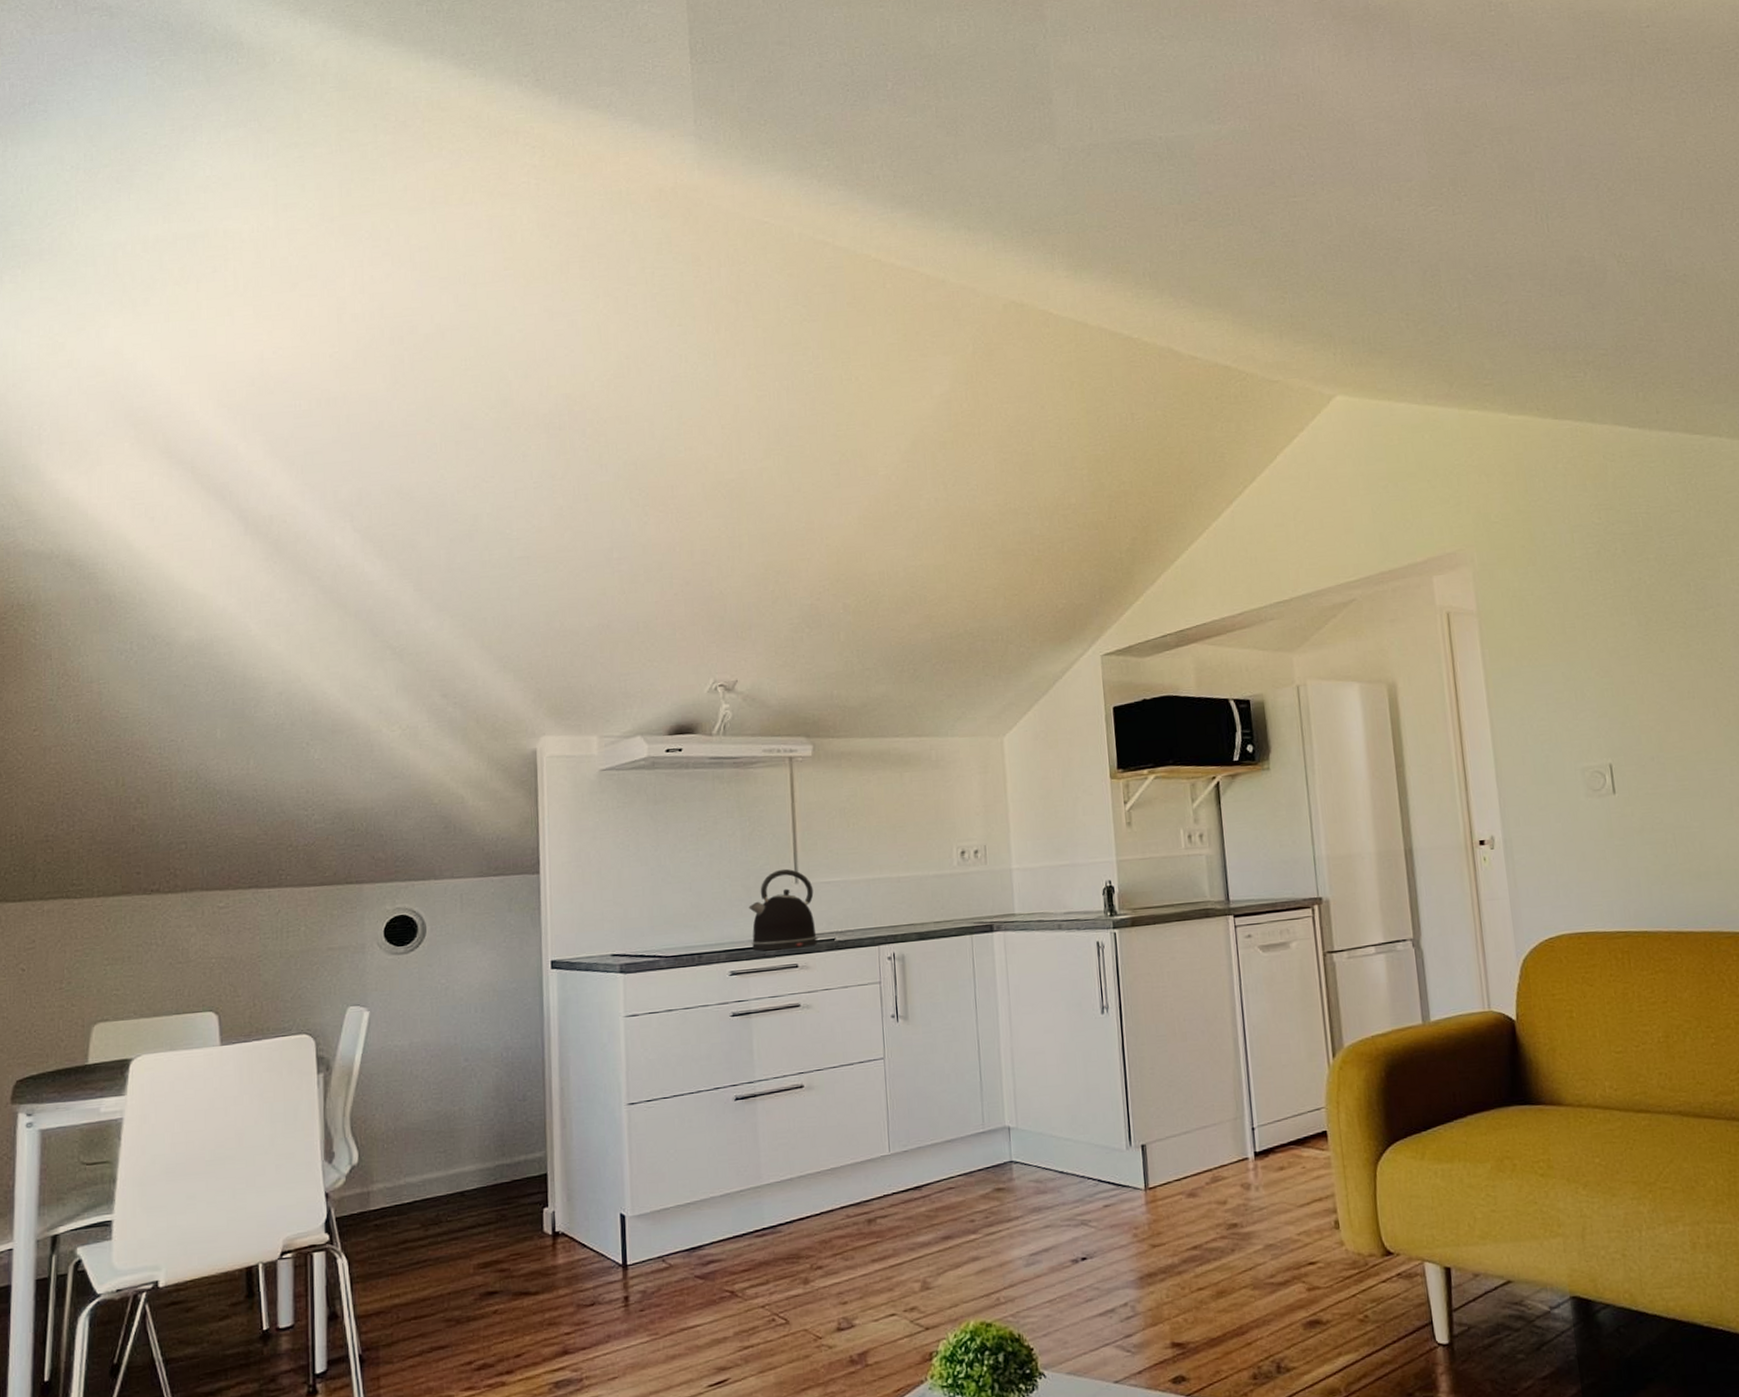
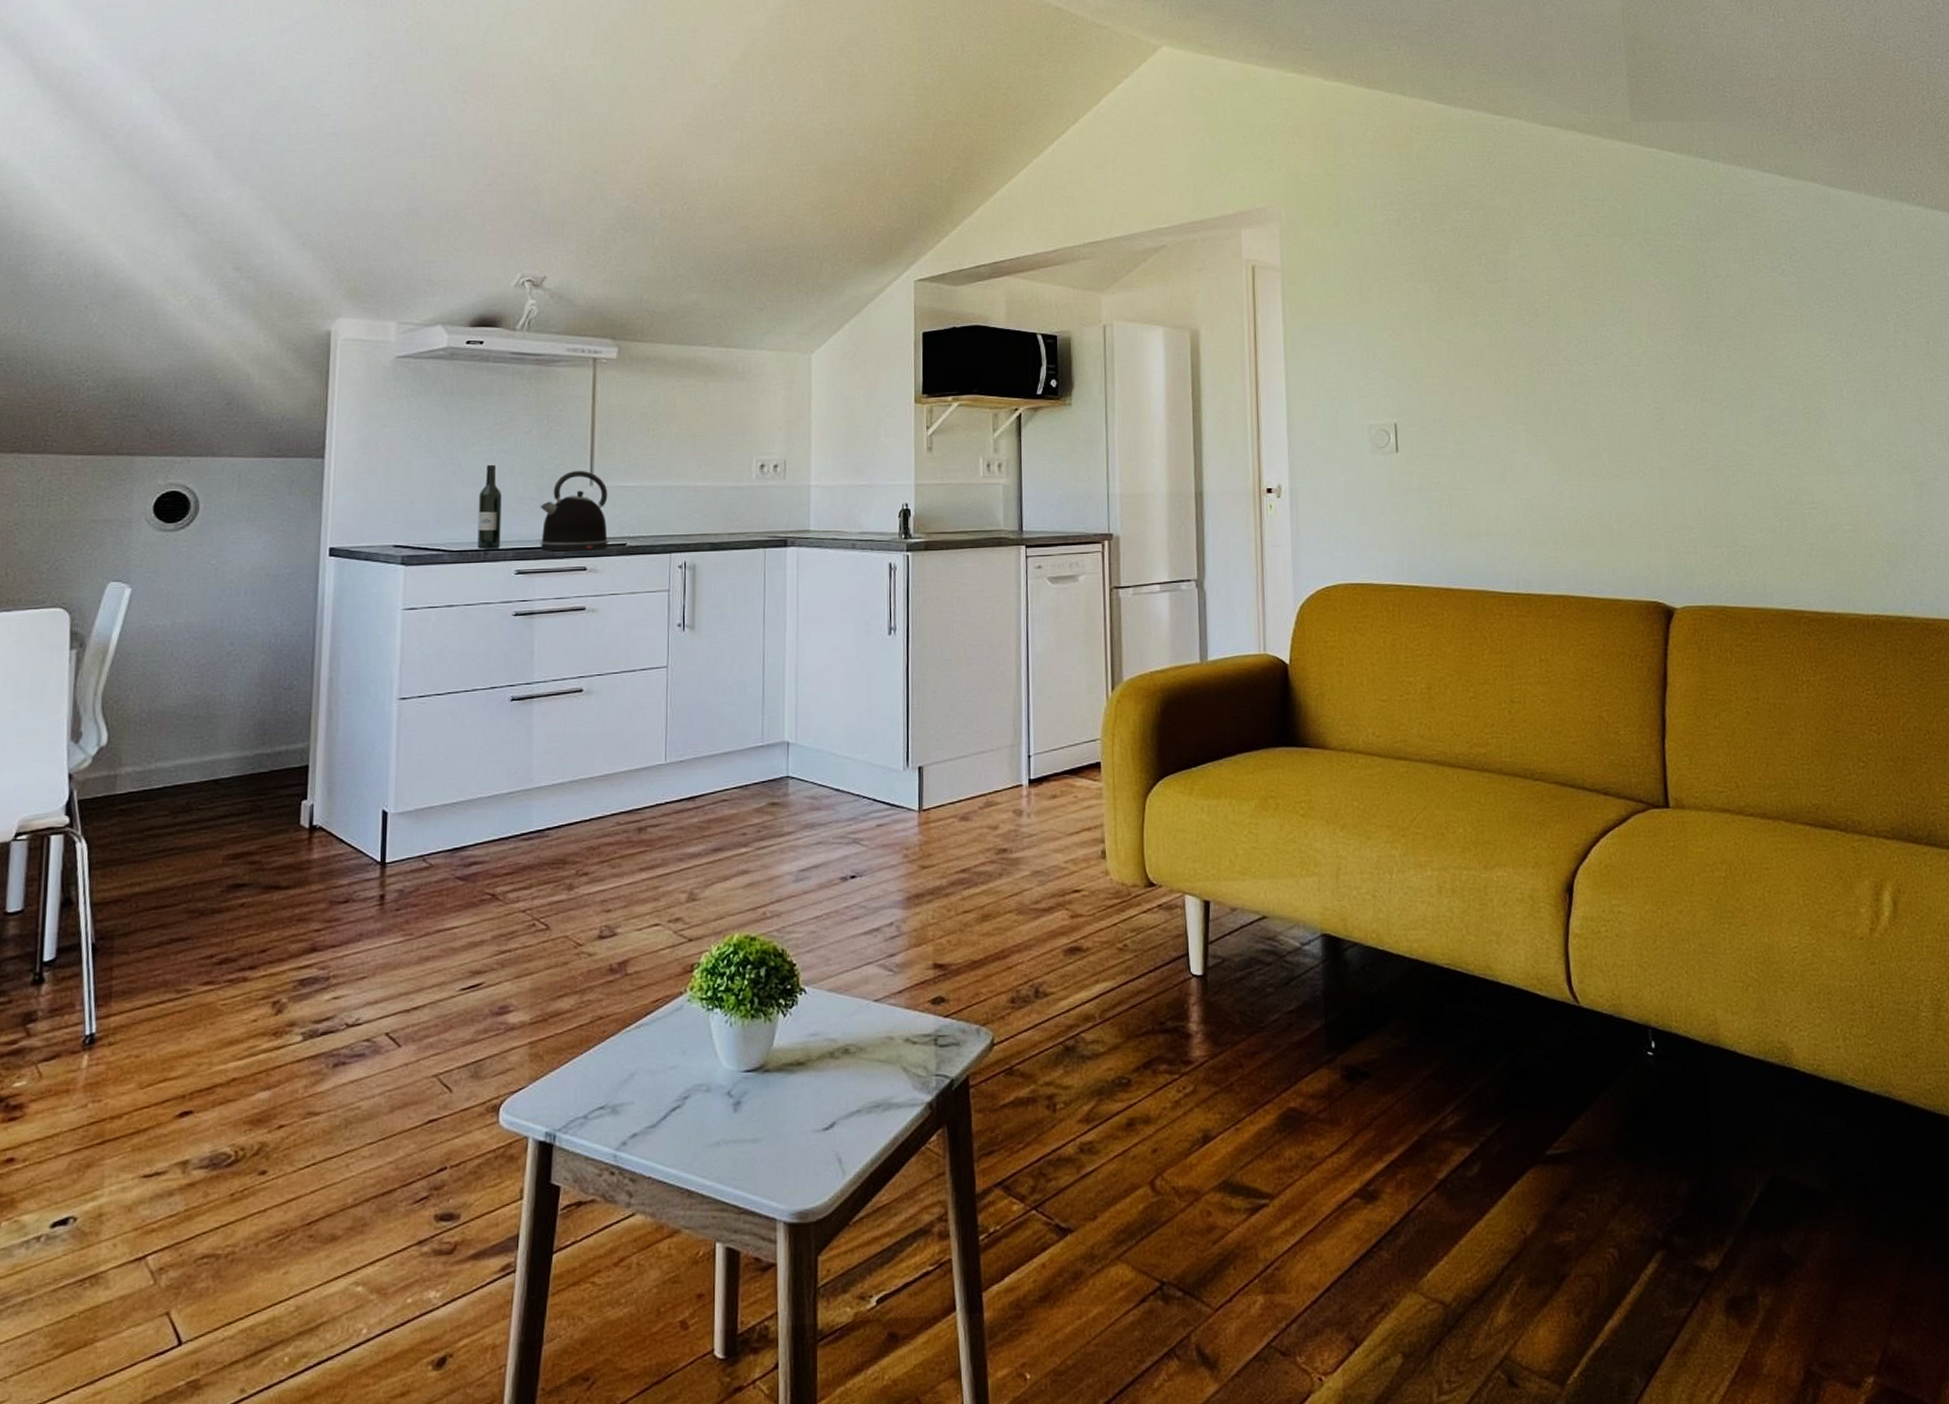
wine bottle: none [688,869,714,954] -> present [477,464,502,550]

